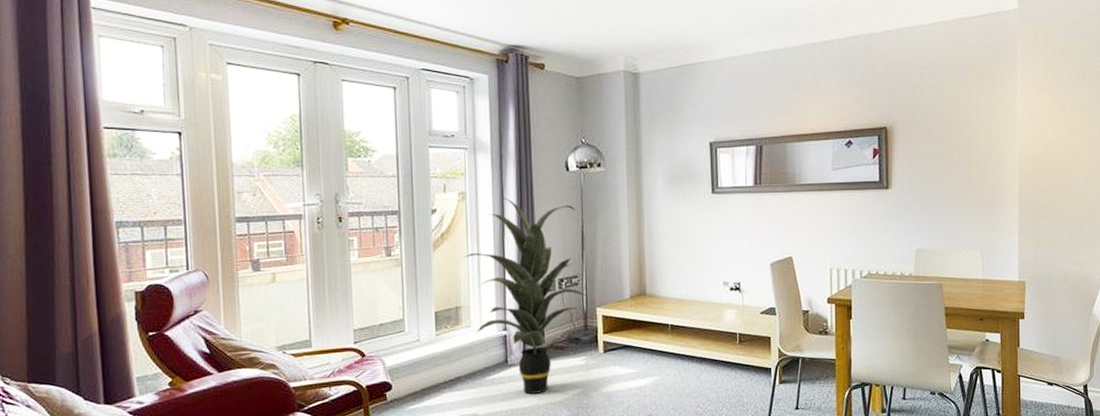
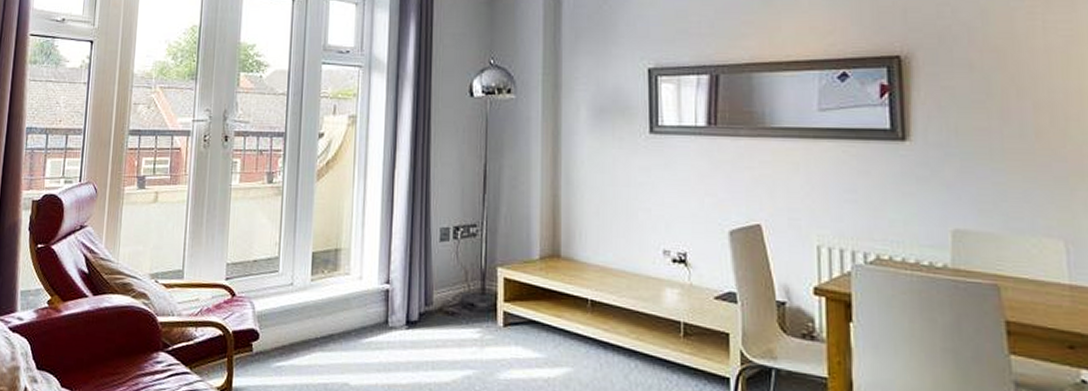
indoor plant: present [463,197,587,394] -> none [348,123,487,369]

